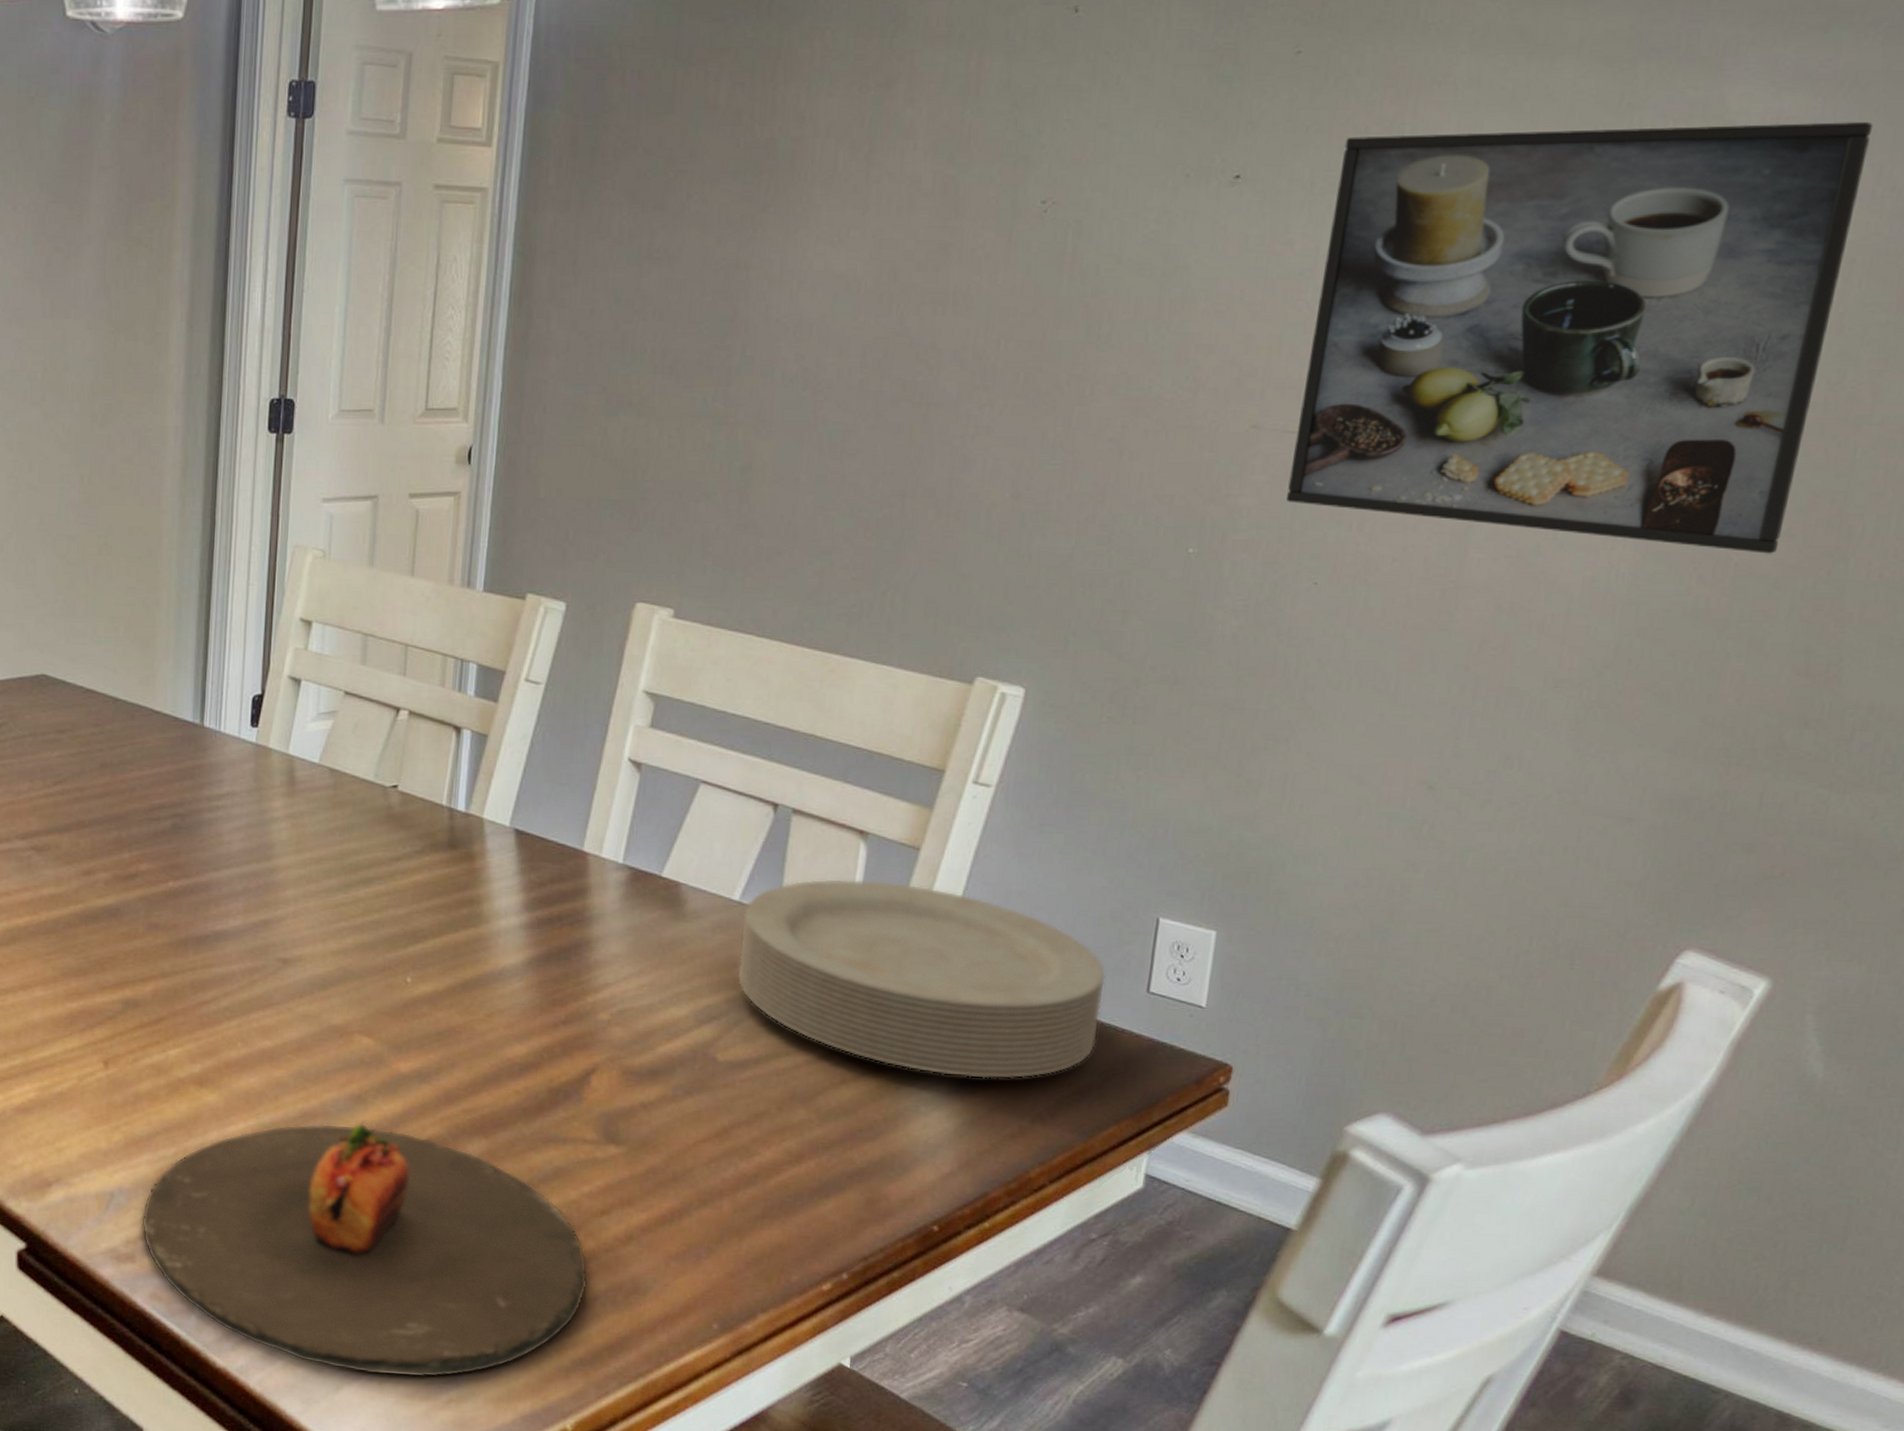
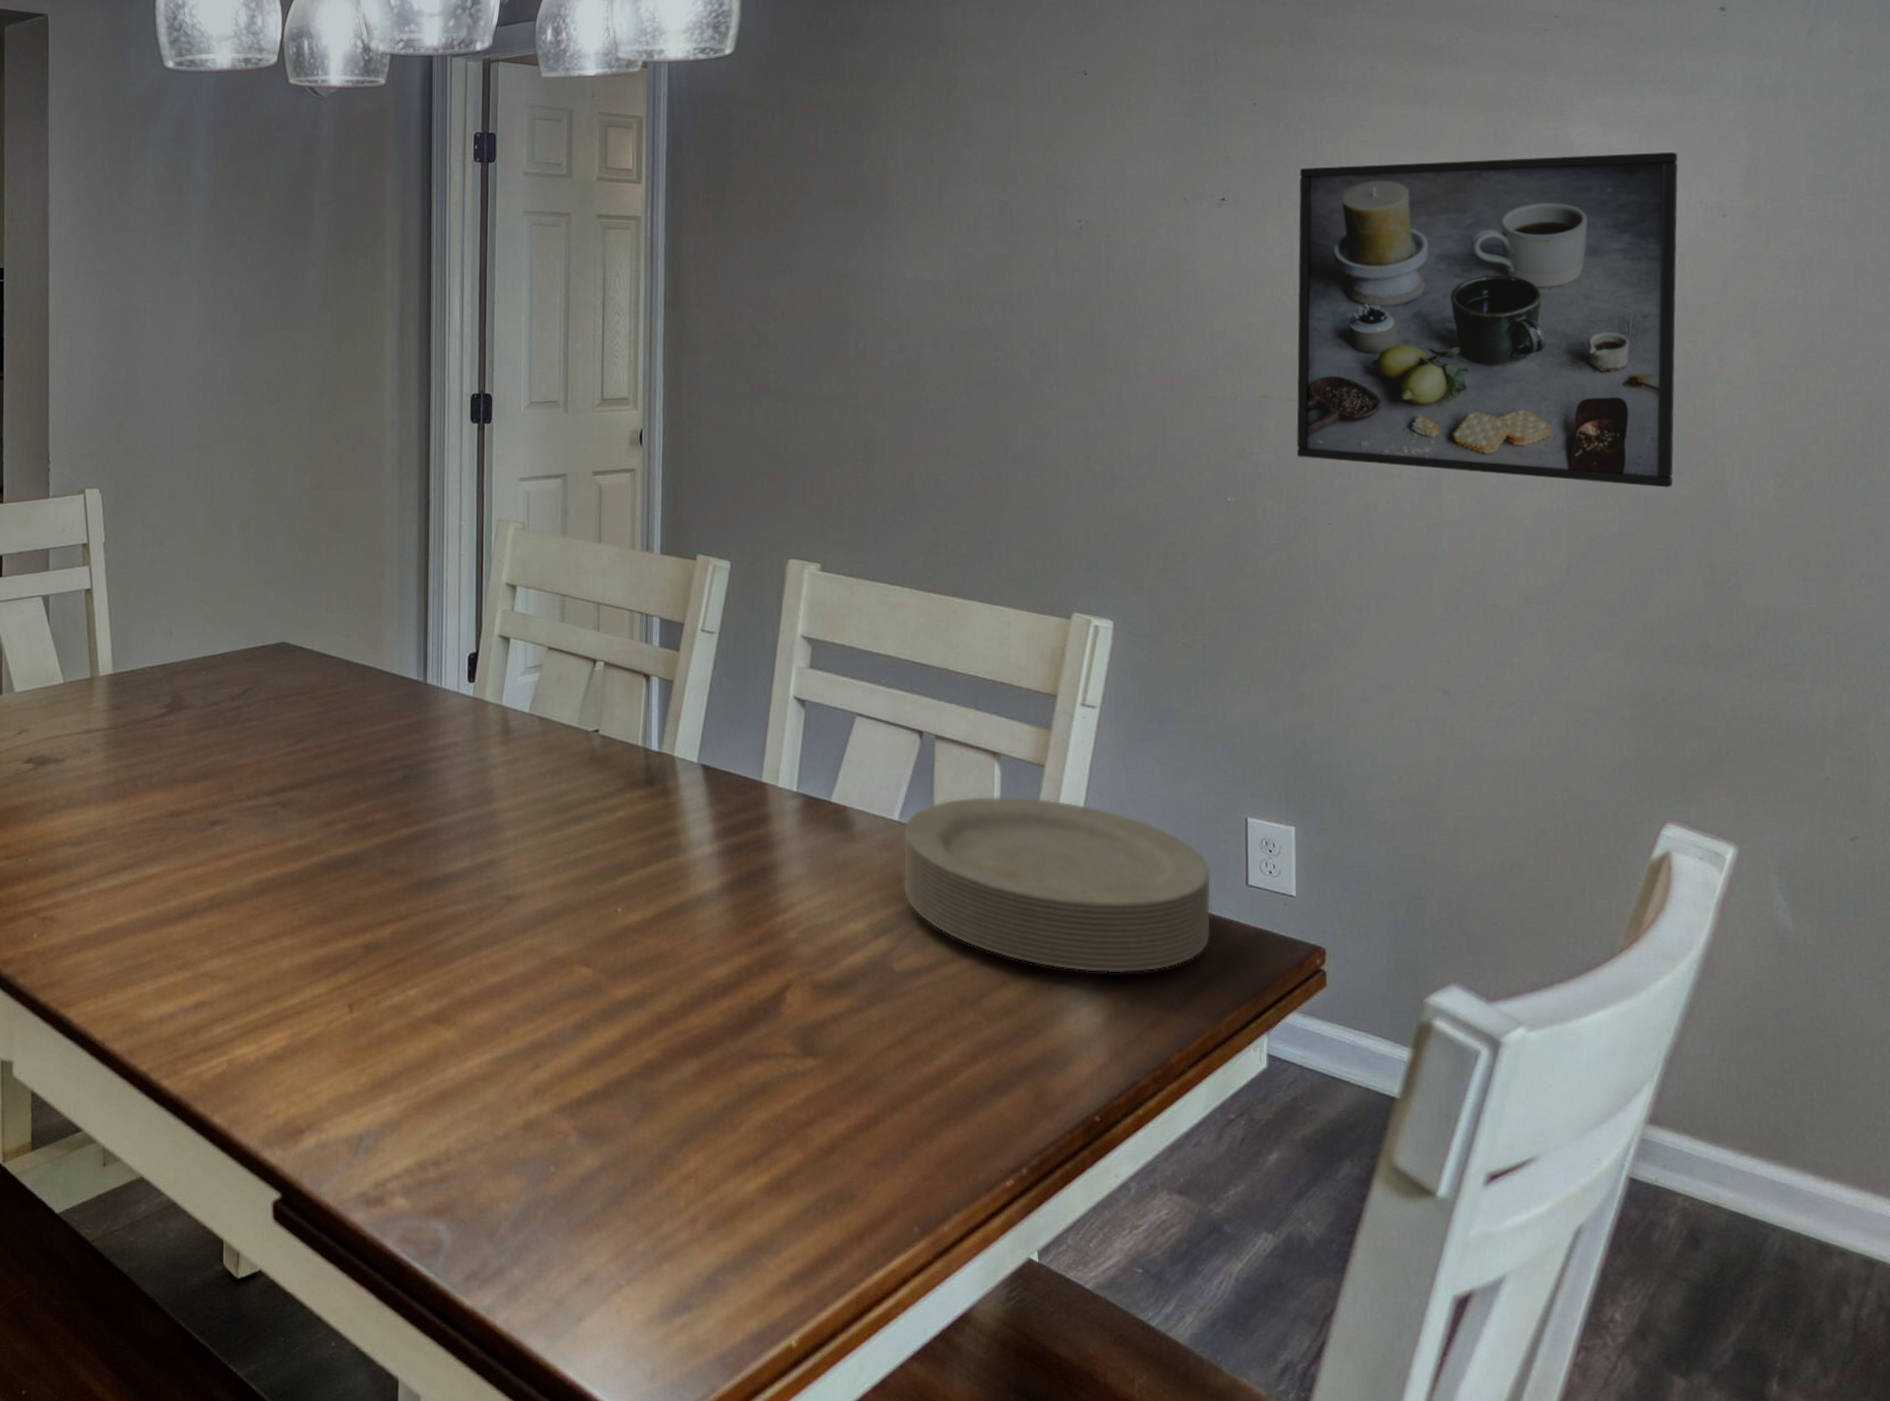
plate: present [141,1120,588,1378] -> none [389,1047,799,1304]

